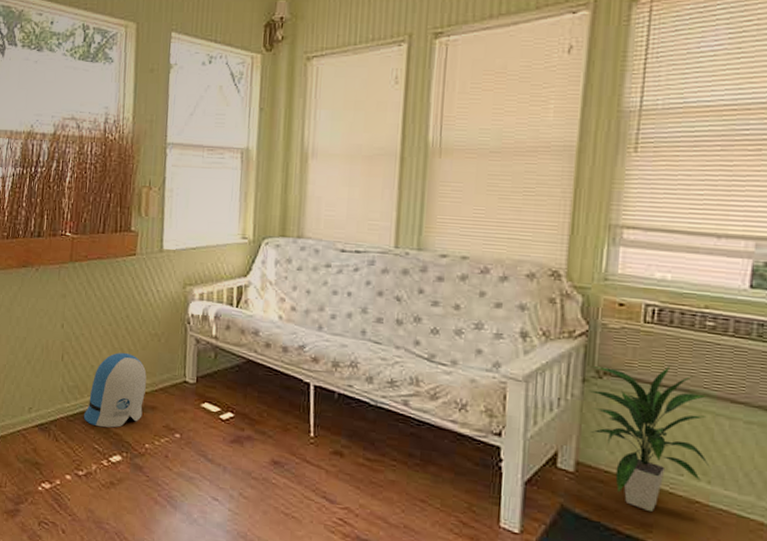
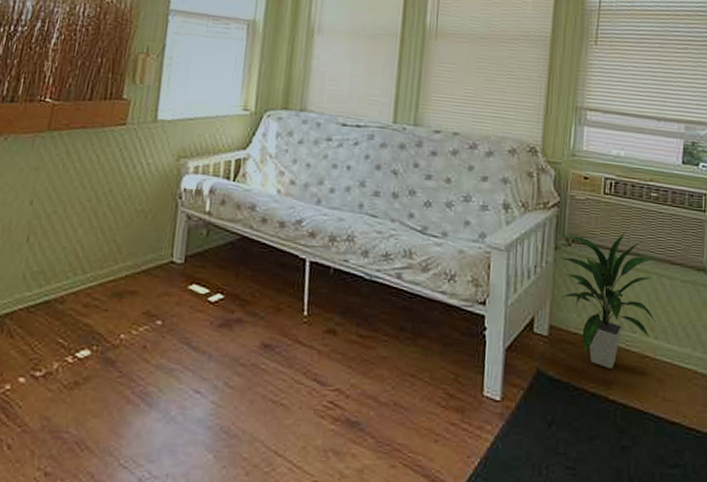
sun visor: present [83,352,147,428] -> none [47,232,129,318]

